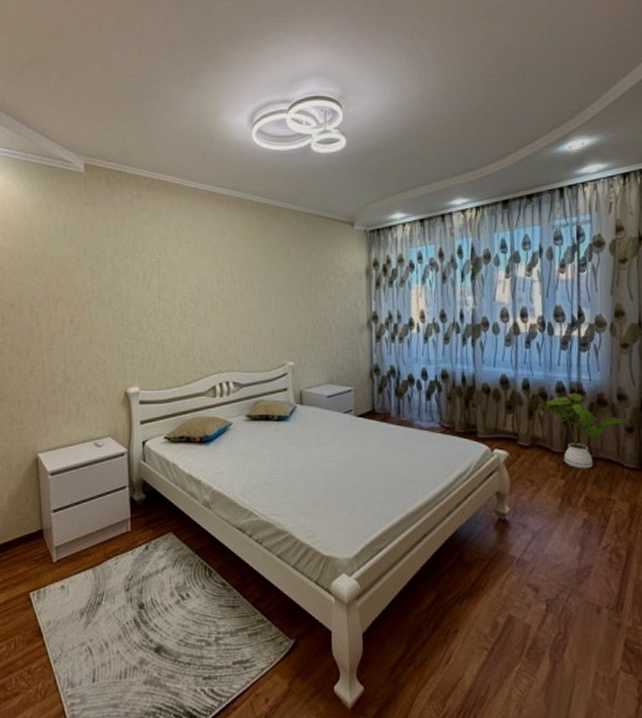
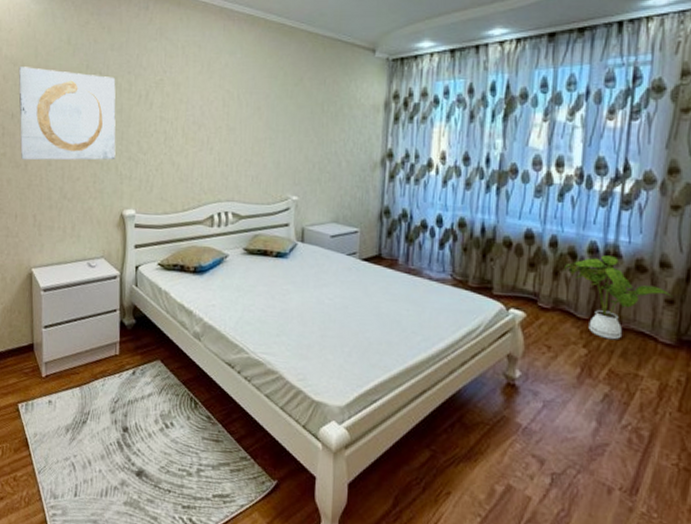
wall art: none [16,257,117,347] -> present [18,67,116,161]

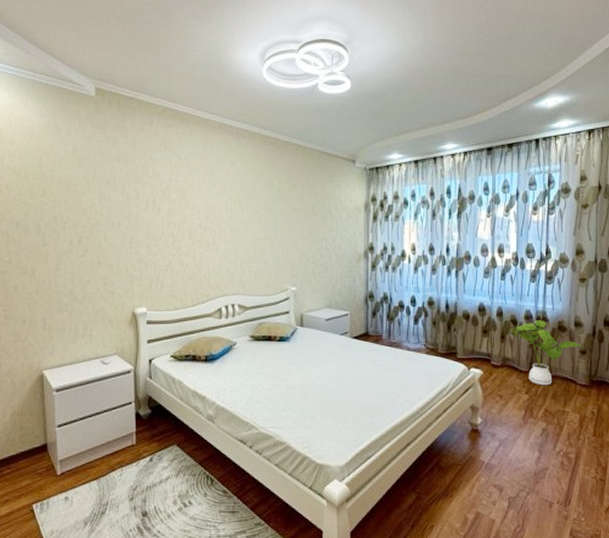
wall art: present [18,67,116,161] -> none [22,177,125,266]

